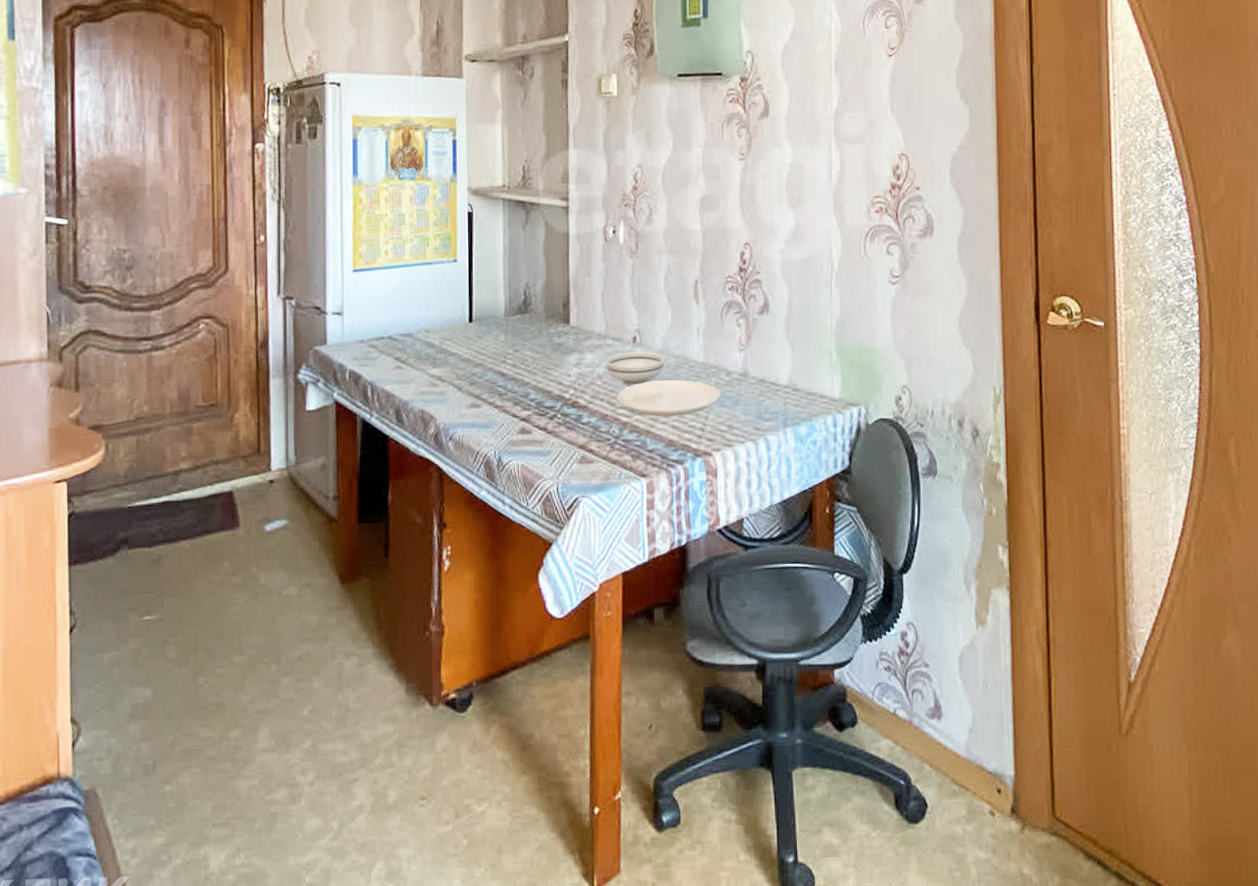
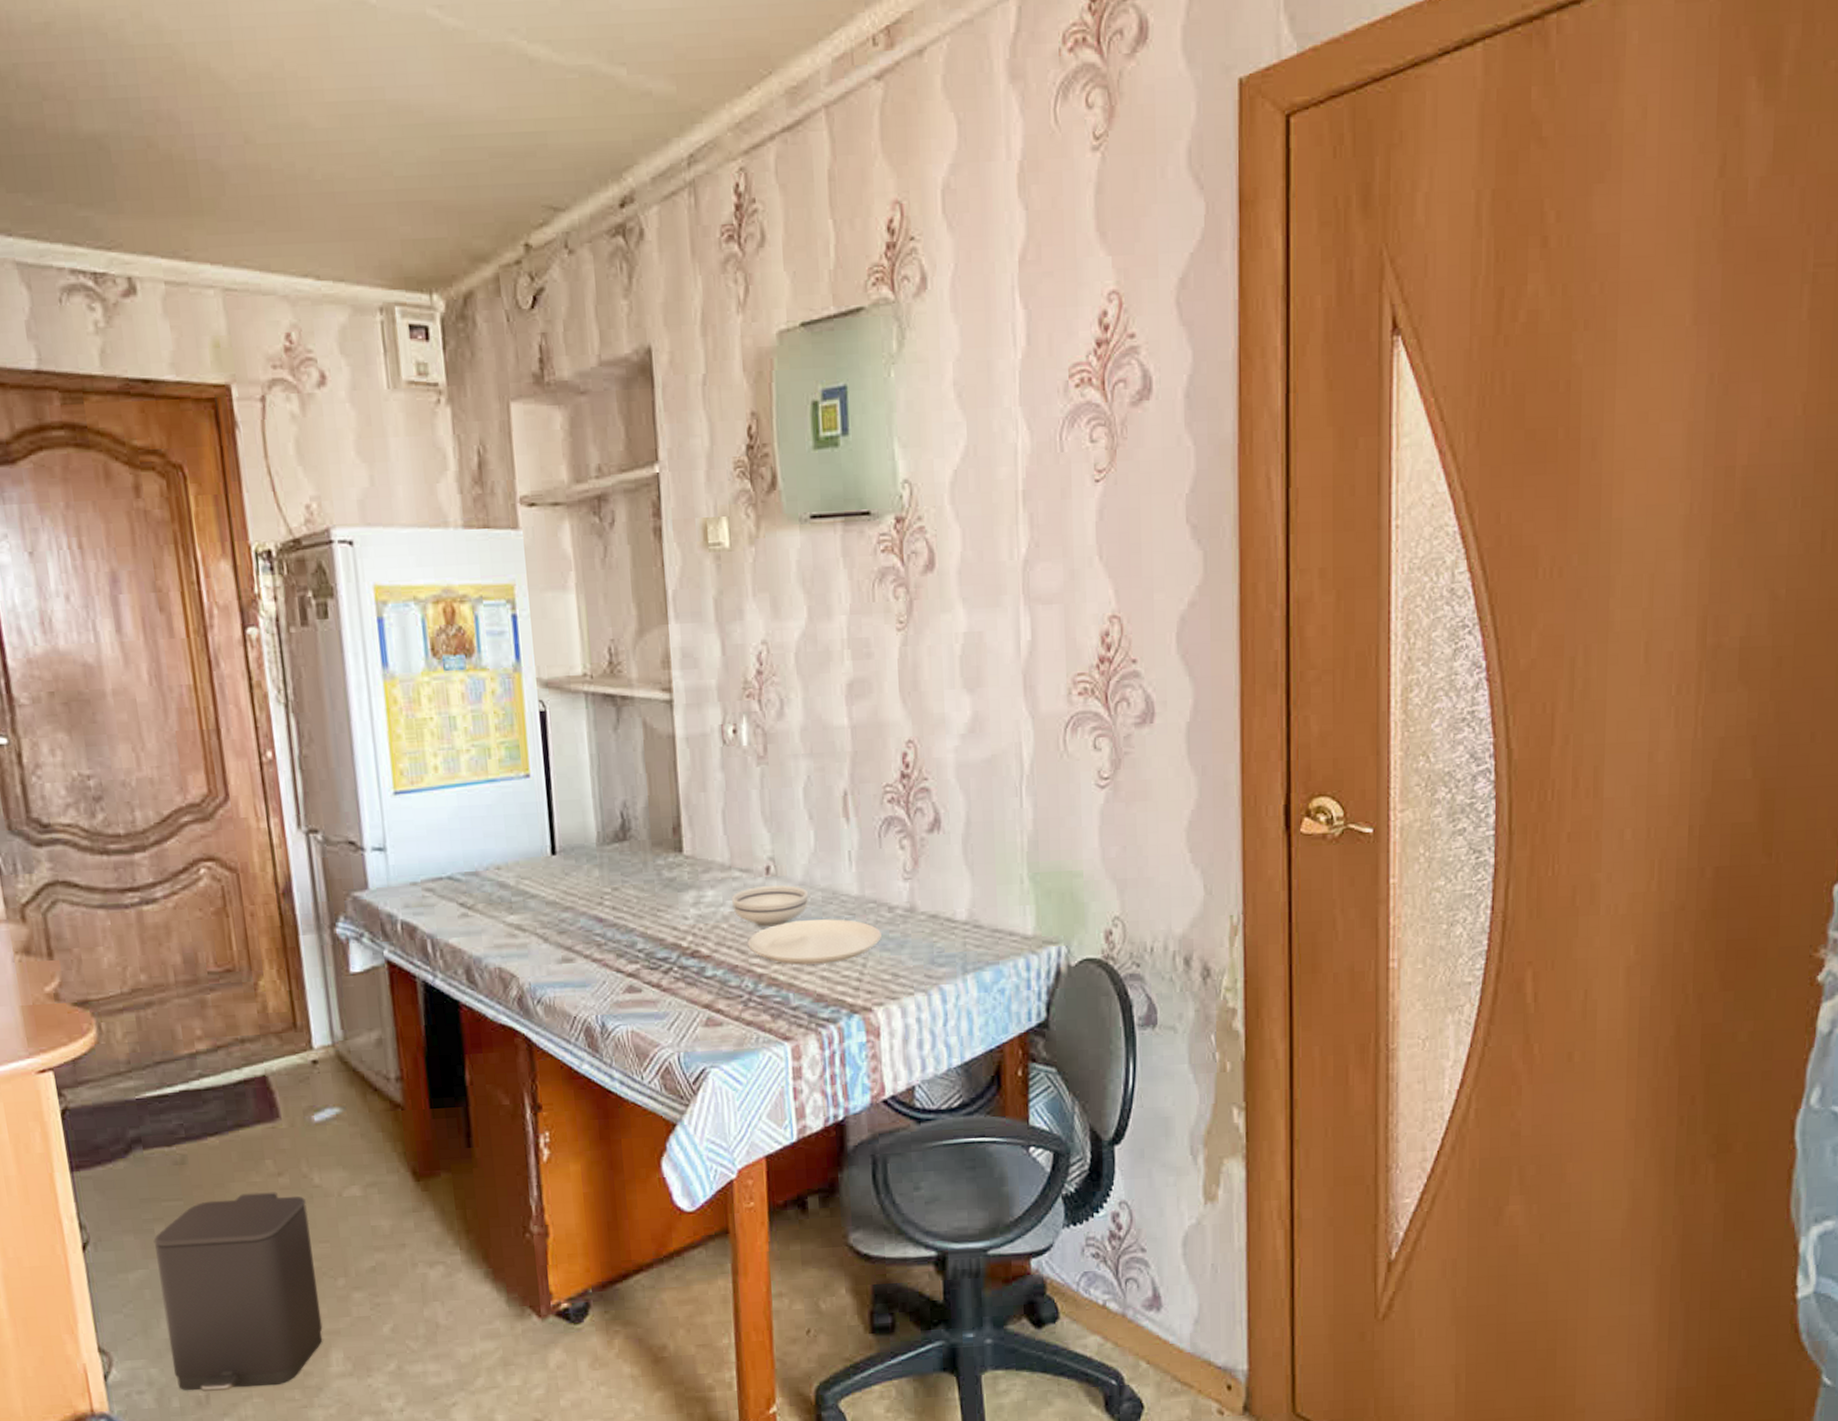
pedal bin: none [127,589,255,761] -> present [153,1192,323,1392]

